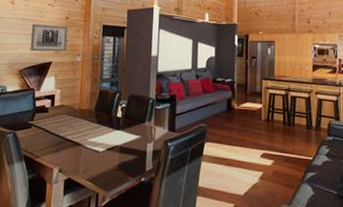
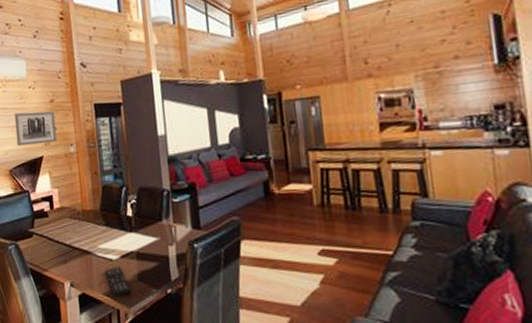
remote control: none [91,157,111,183] -> present [105,266,131,298]

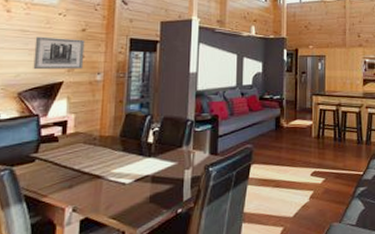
remote control: present [105,266,131,298] -> none [115,189,141,220]

